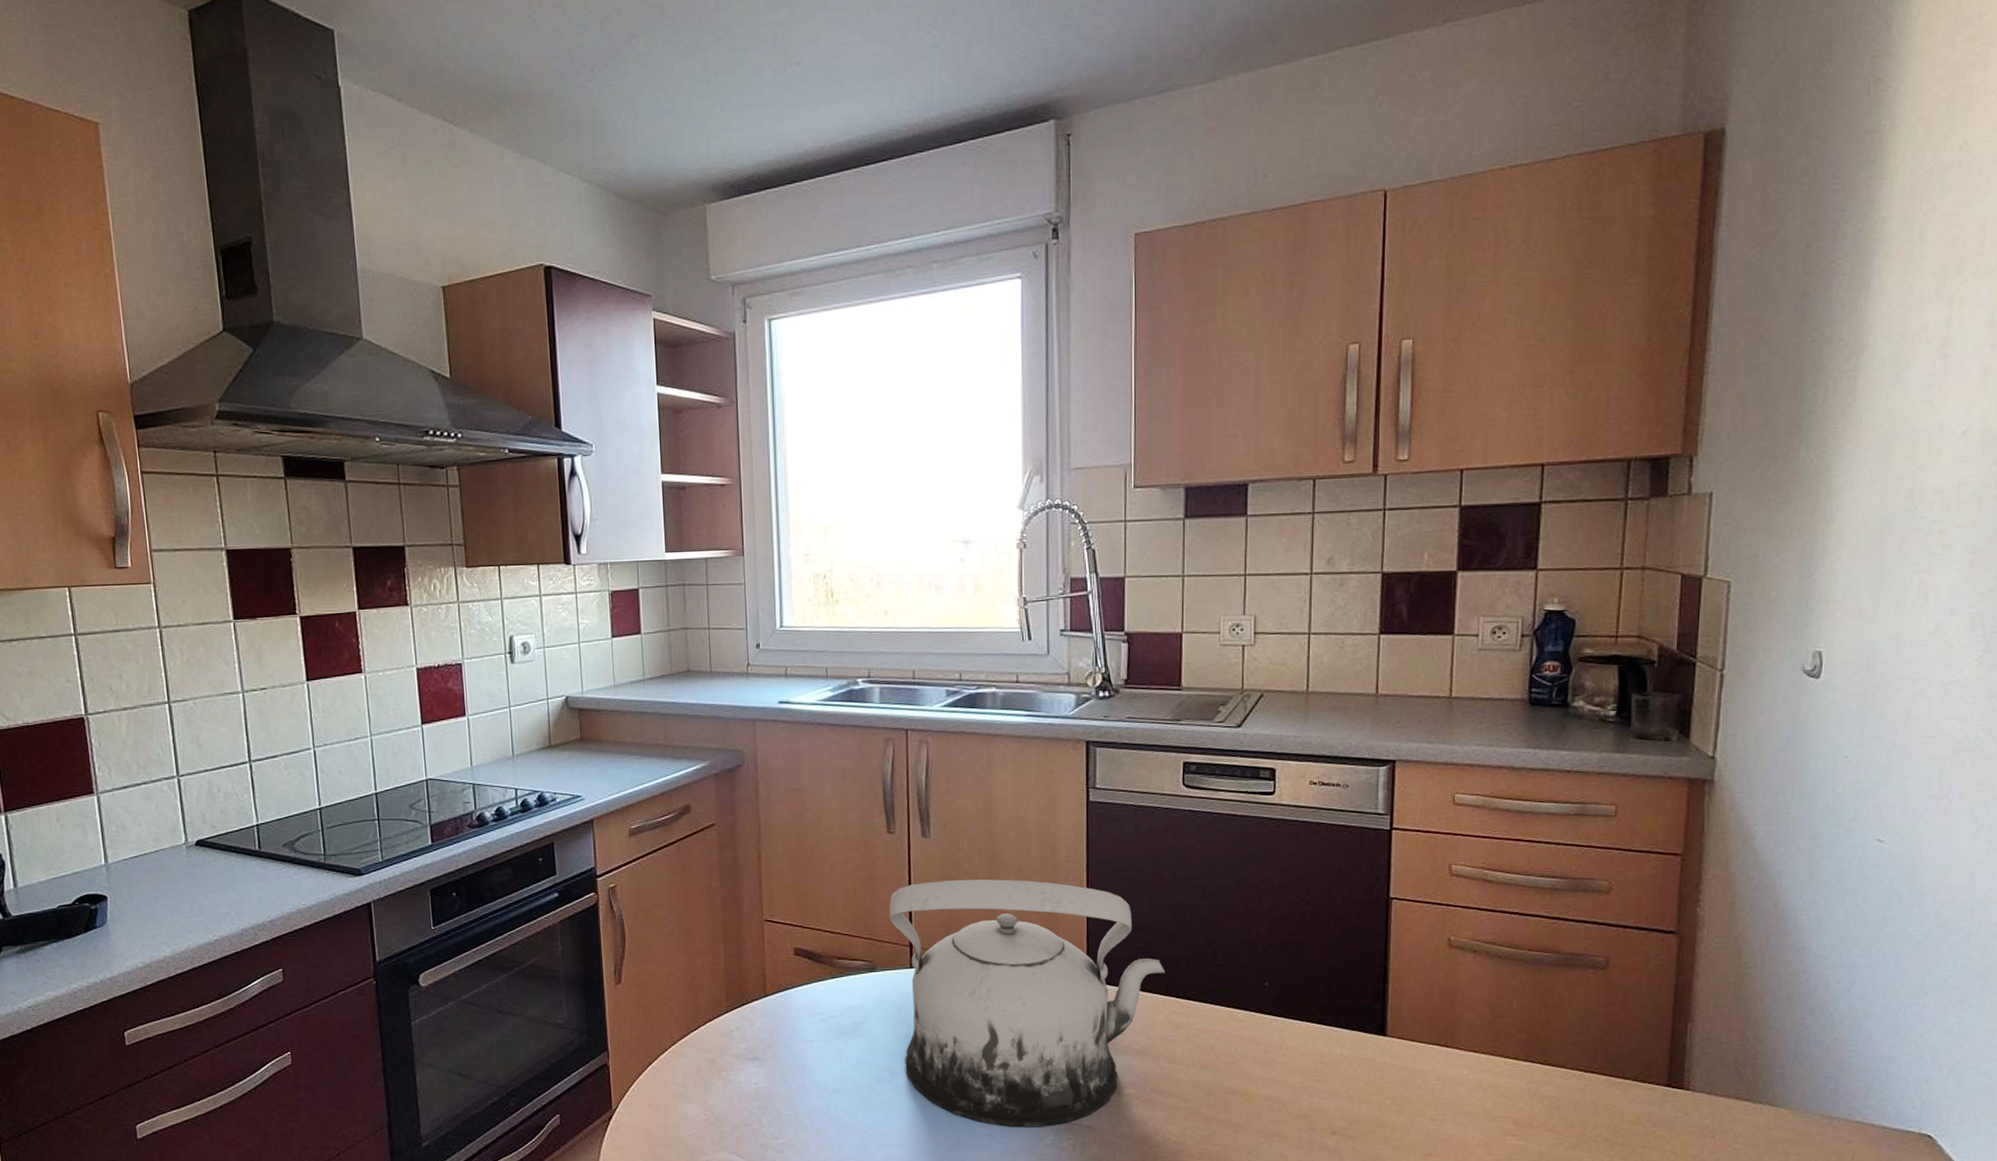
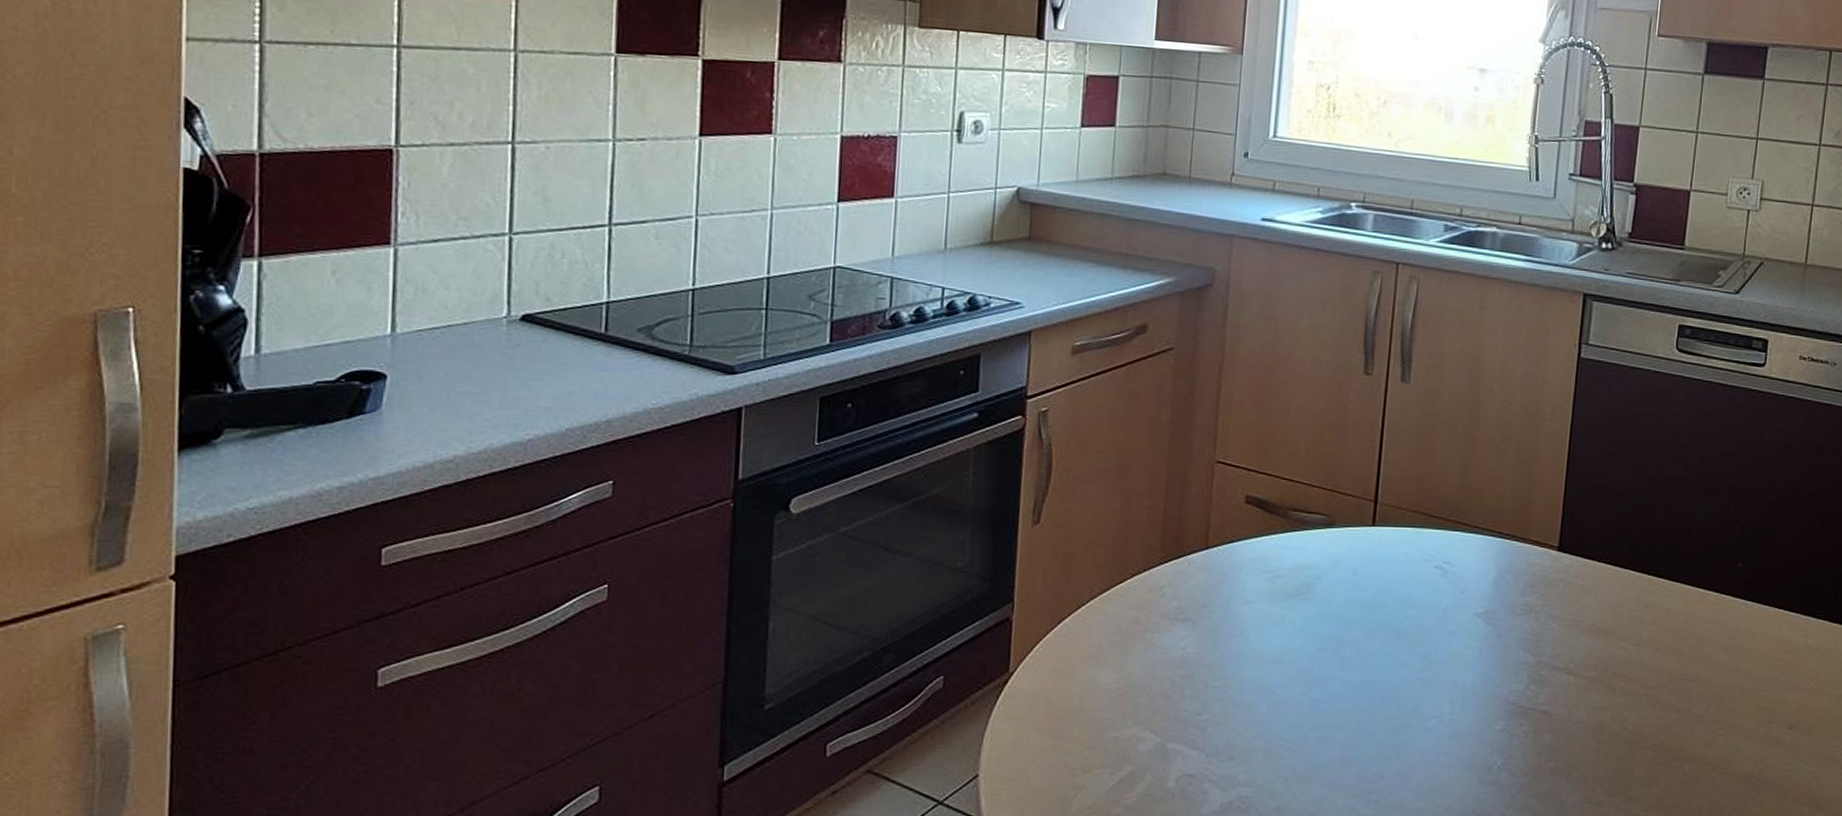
teapot: present [888,879,1166,1128] -> none [1354,431,1640,711]

